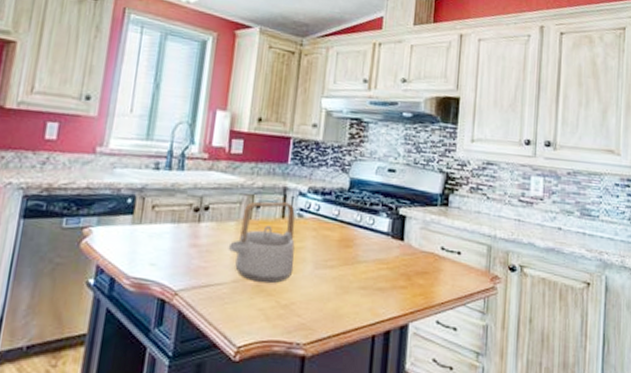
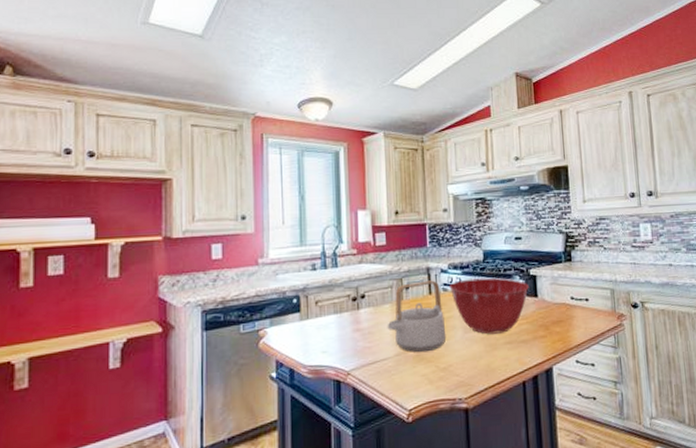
mixing bowl: none [305,207,396,276] -> present [449,277,529,334]

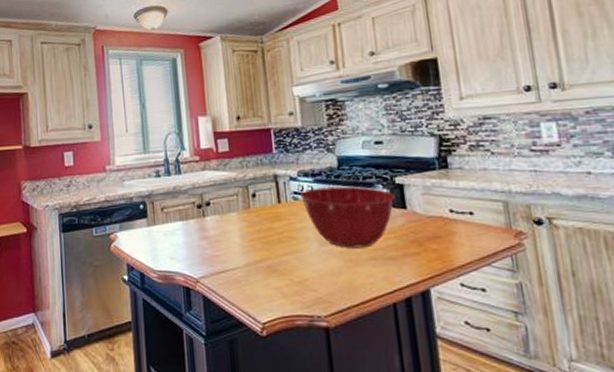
teapot: present [387,280,447,353] -> none [234,188,300,264]

